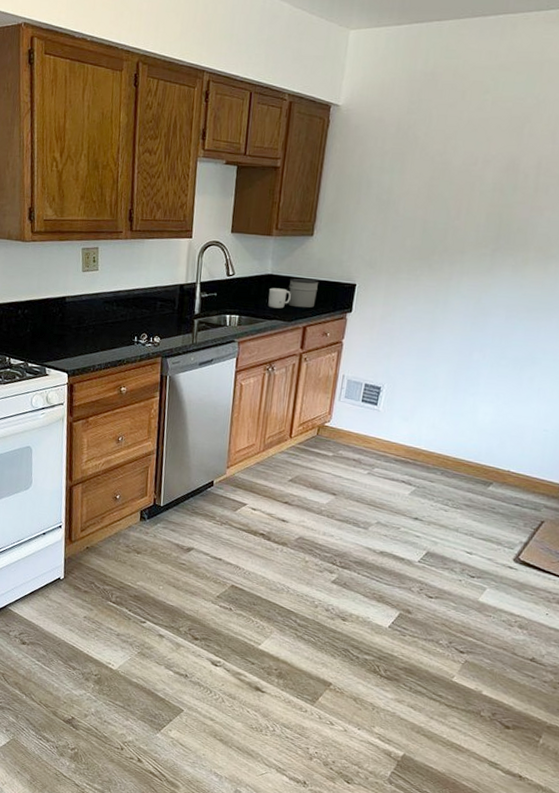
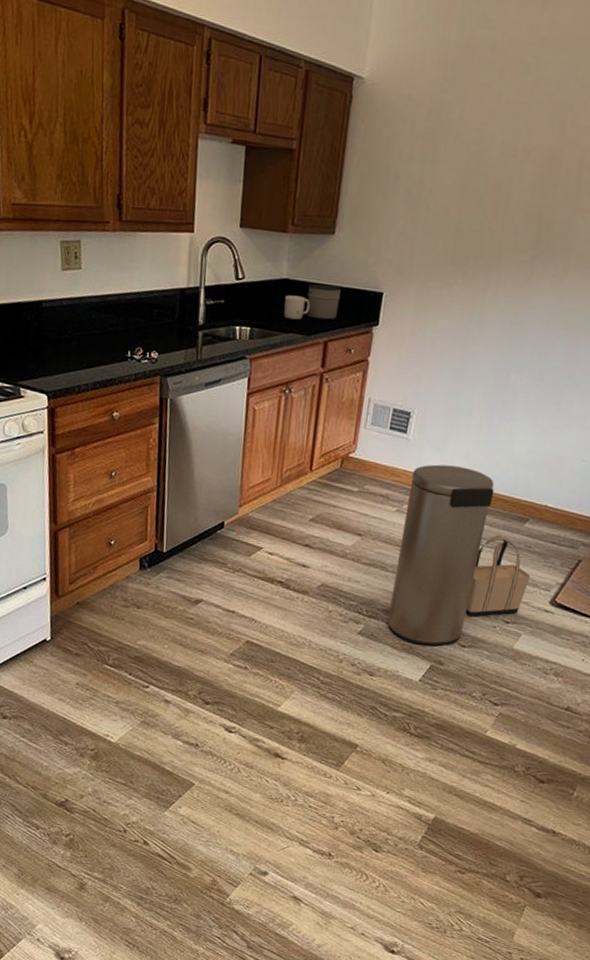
pedal bin: none [359,433,459,597] -> present [387,464,494,647]
shopping bag: none [432,497,495,571] -> present [465,535,531,617]

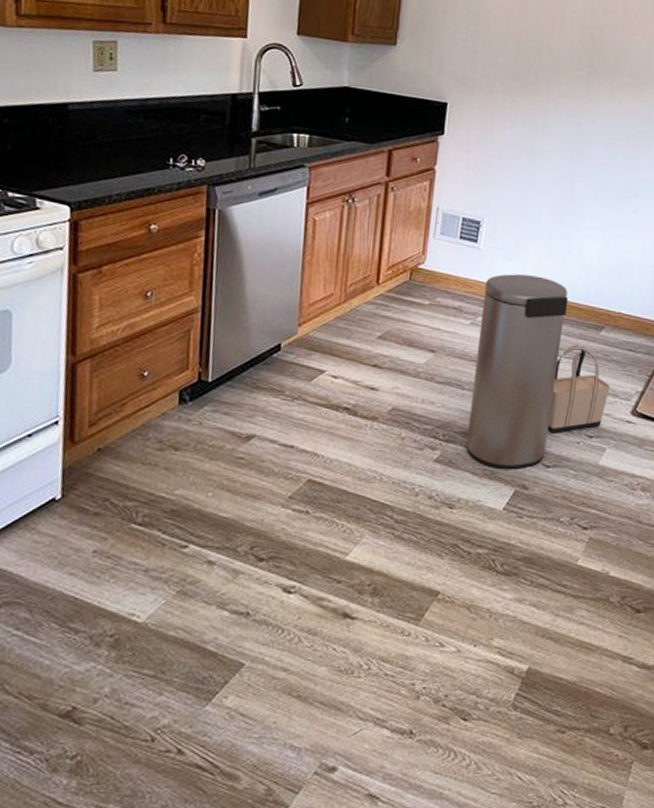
mug: present [283,295,310,320] -> none [345,103,373,128]
bucket: present [305,283,342,320] -> none [367,92,406,128]

